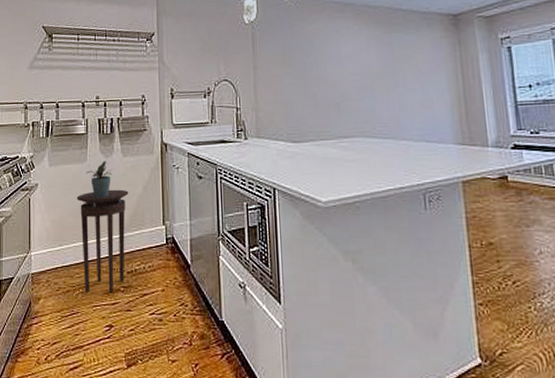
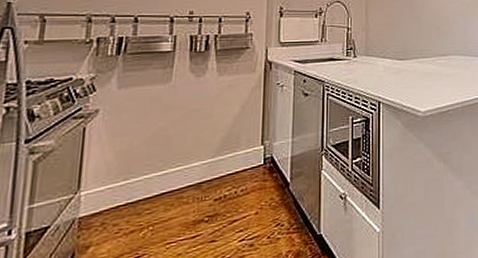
stool: present [76,189,129,293] -> none [153,110,223,230]
potted plant: present [86,161,112,199] -> none [169,80,204,123]

